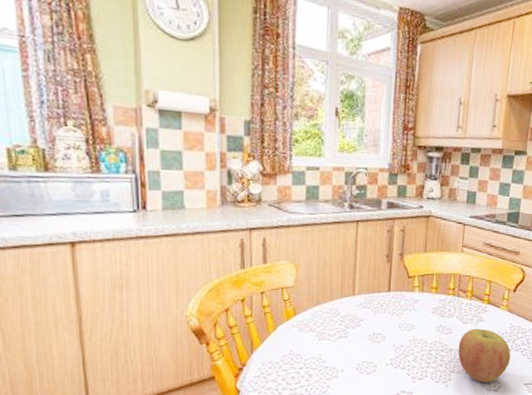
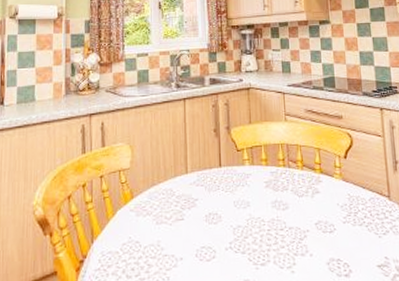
apple: present [458,328,511,383] -> none [297,201,356,266]

